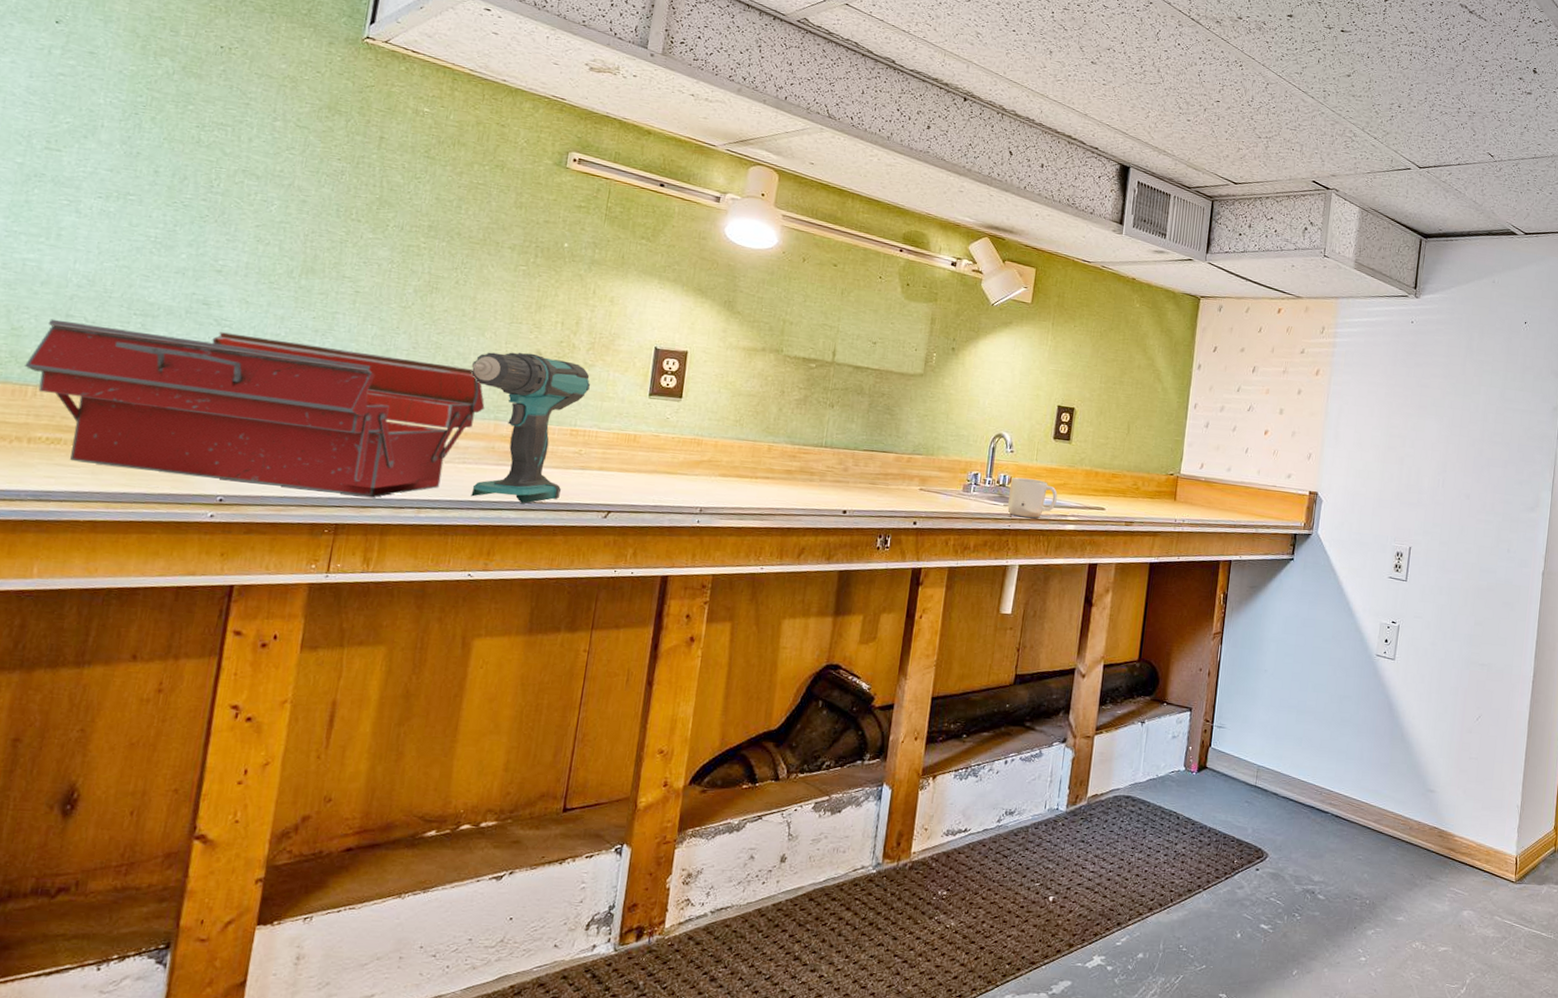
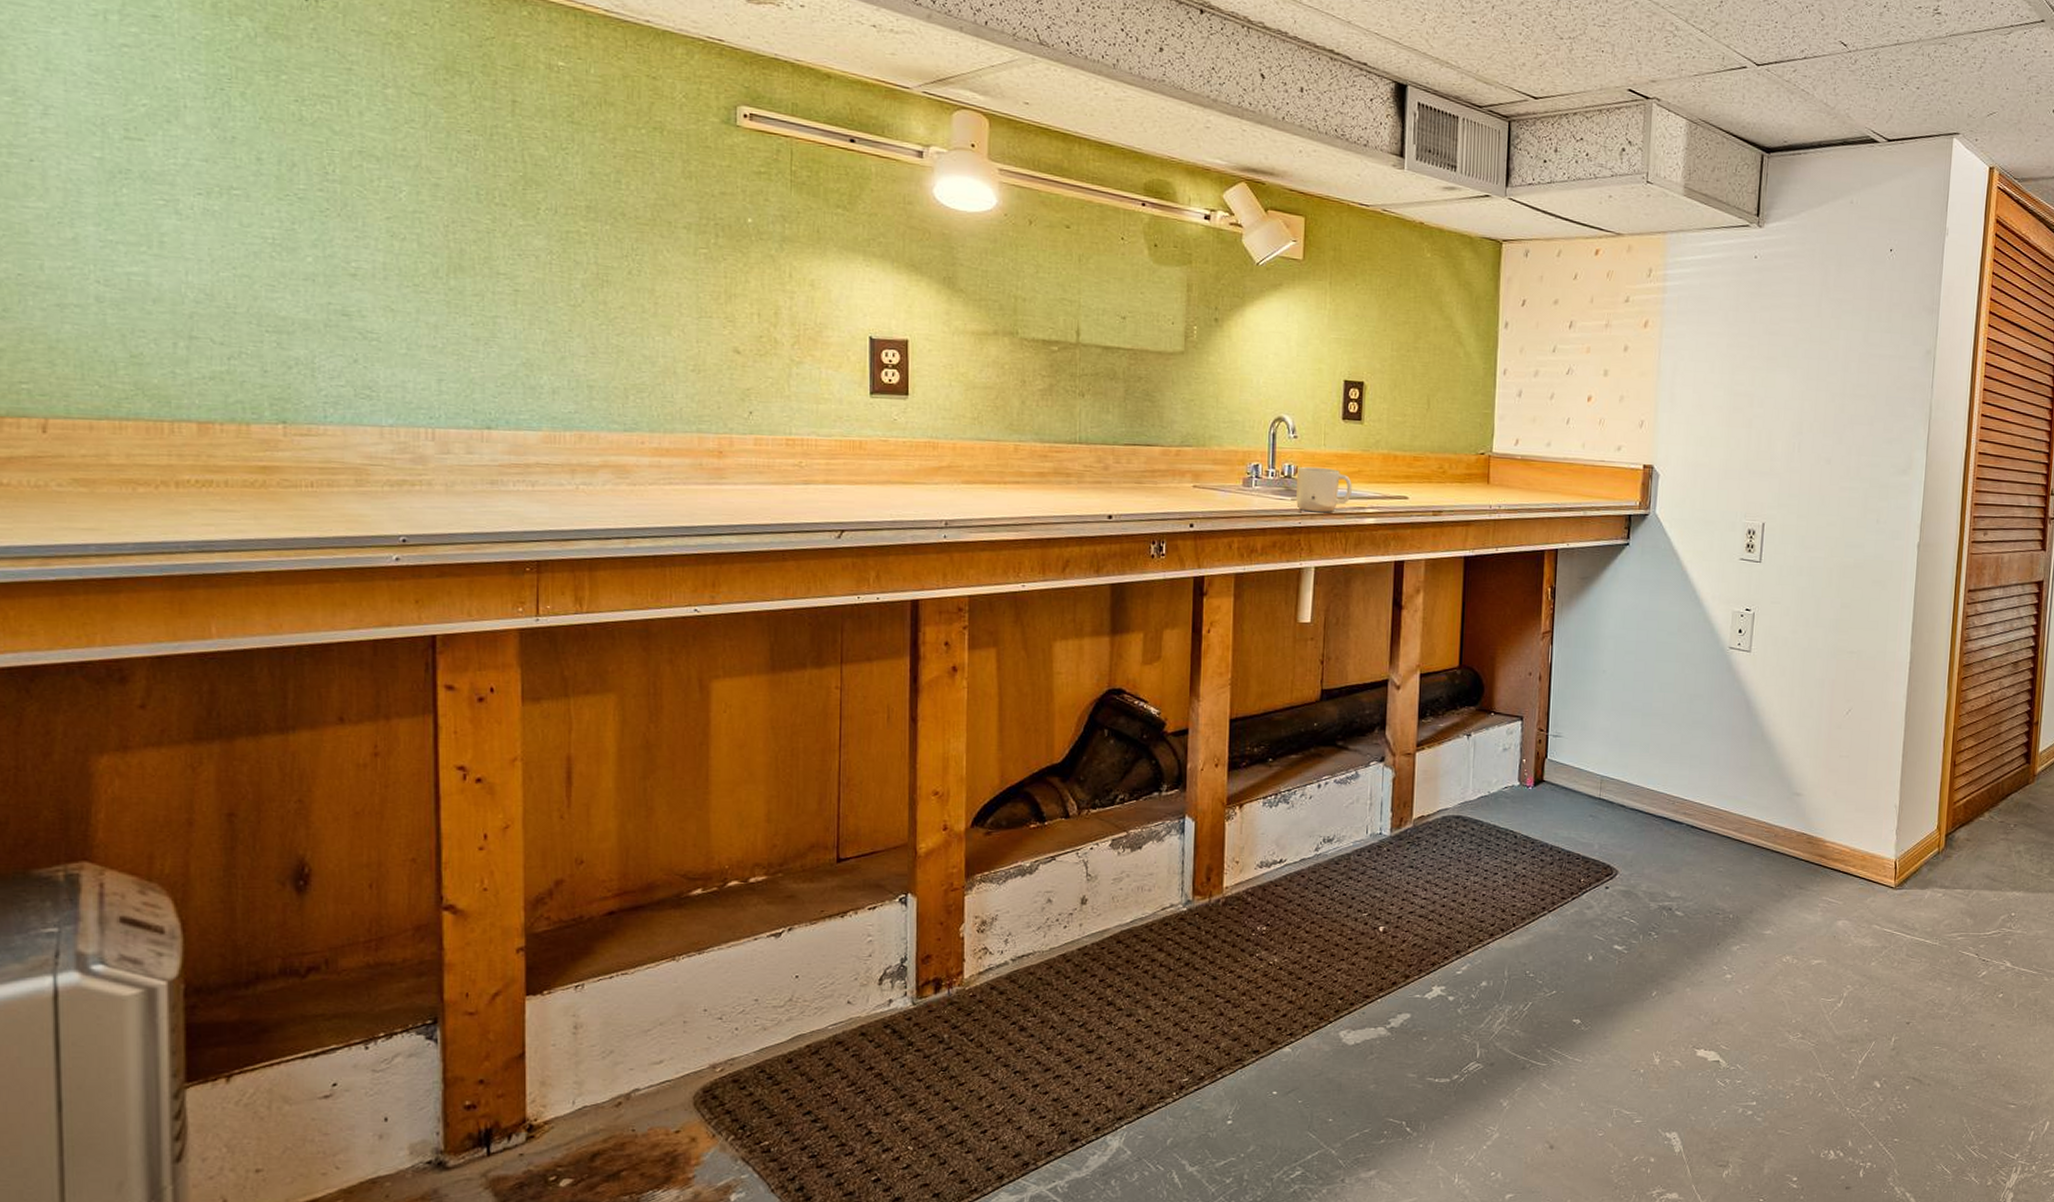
toolbox: present [25,319,485,497] -> none [154,342,684,528]
power drill: present [471,352,590,504] -> none [661,351,801,527]

